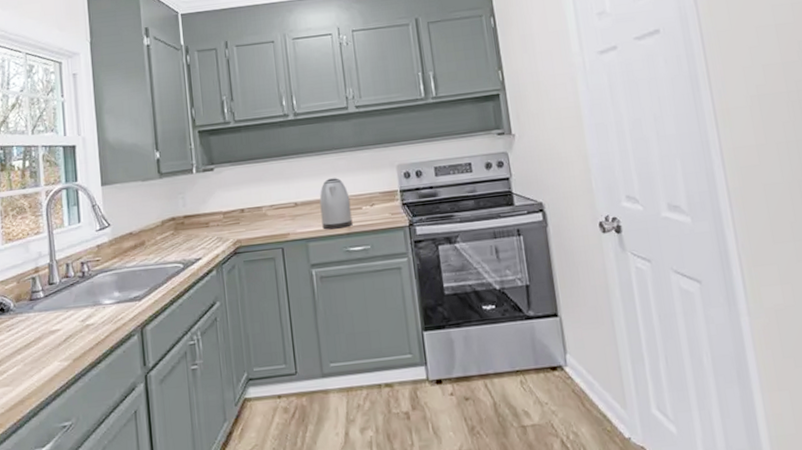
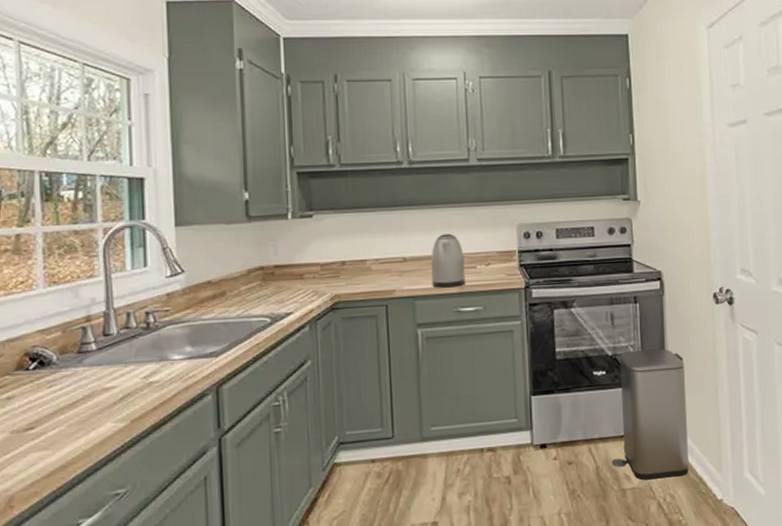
pedal bin: none [508,281,591,417] -> present [611,349,689,480]

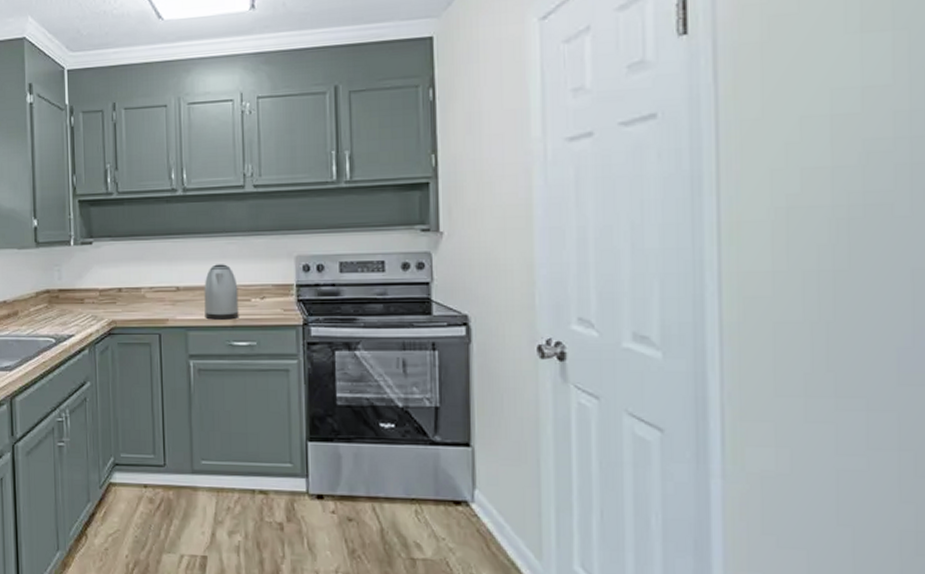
pedal bin: present [611,349,689,480] -> none [399,405,497,556]

